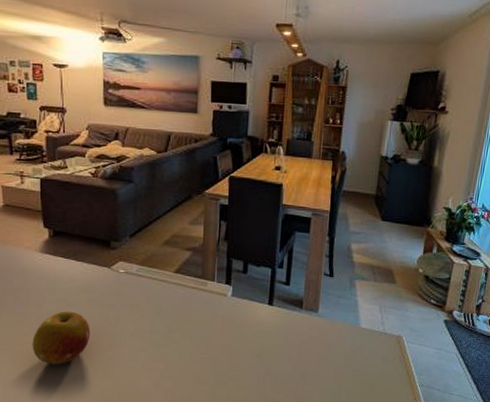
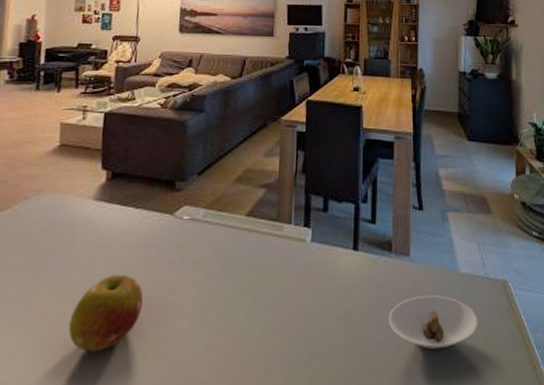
saucer: none [295,342,373,381] -> present [388,294,478,349]

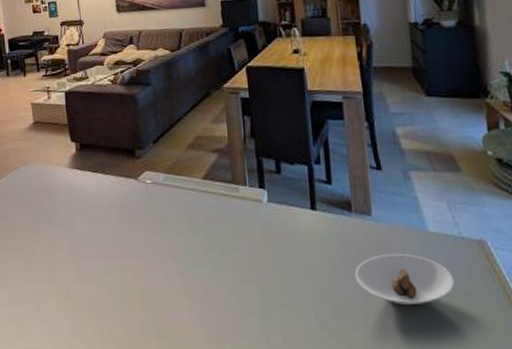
fruit: present [68,274,144,352] -> none [67,231,124,294]

